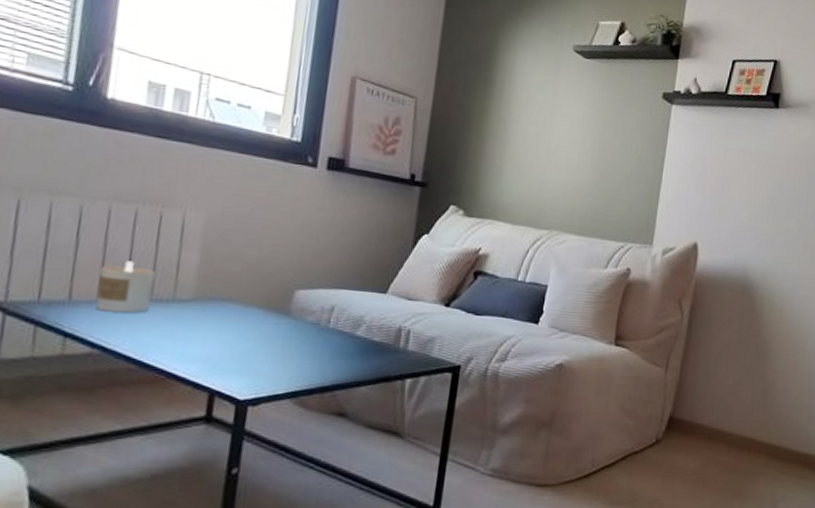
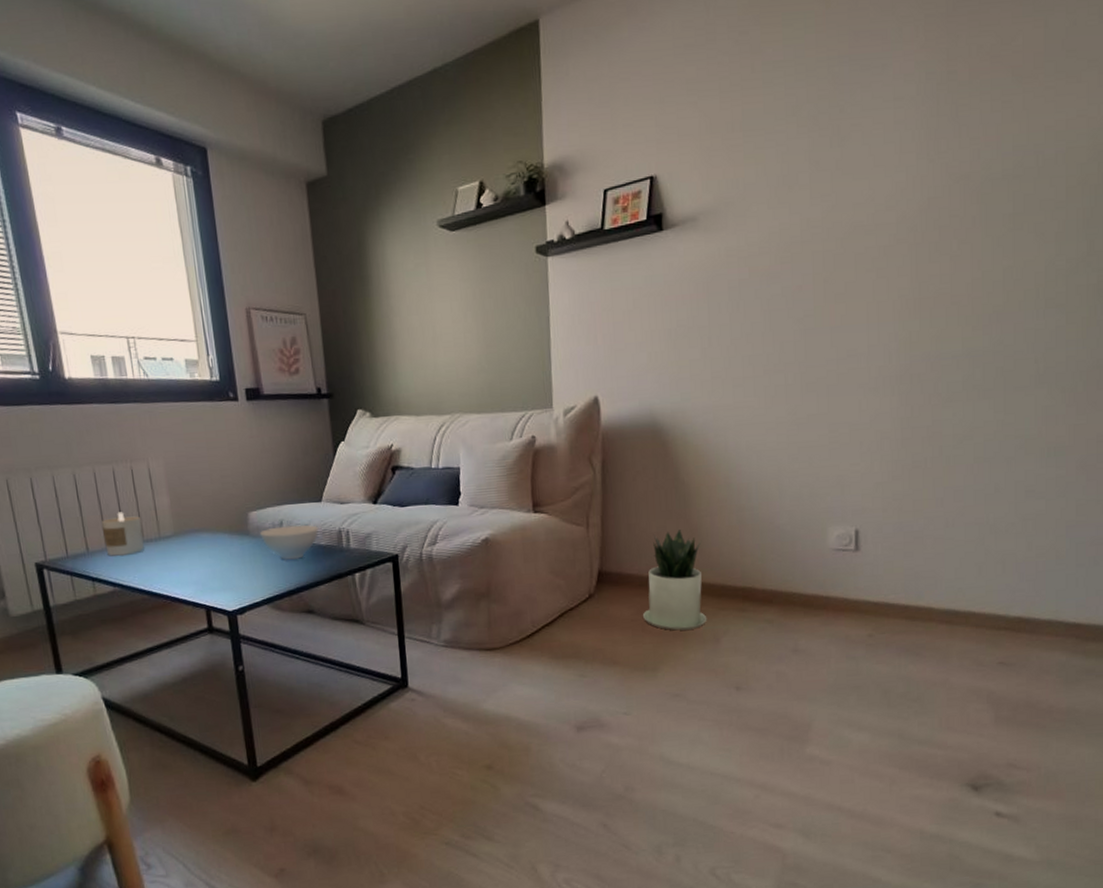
bowl: none [303,312,377,352] -> present [260,525,319,560]
planter: none [706,387,774,490] -> present [643,530,707,631]

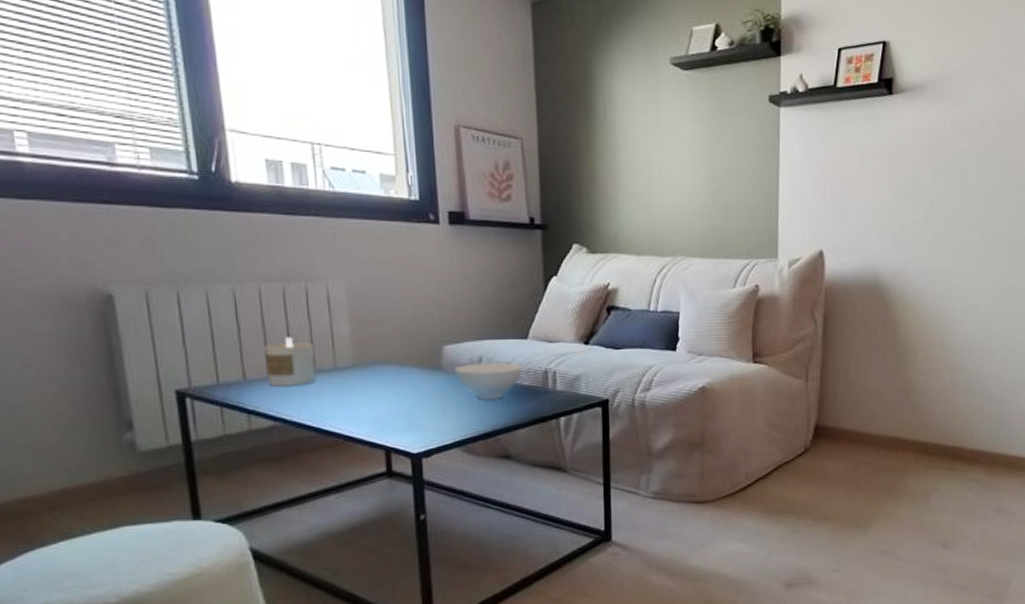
planter: present [643,530,707,631] -> none [857,387,918,488]

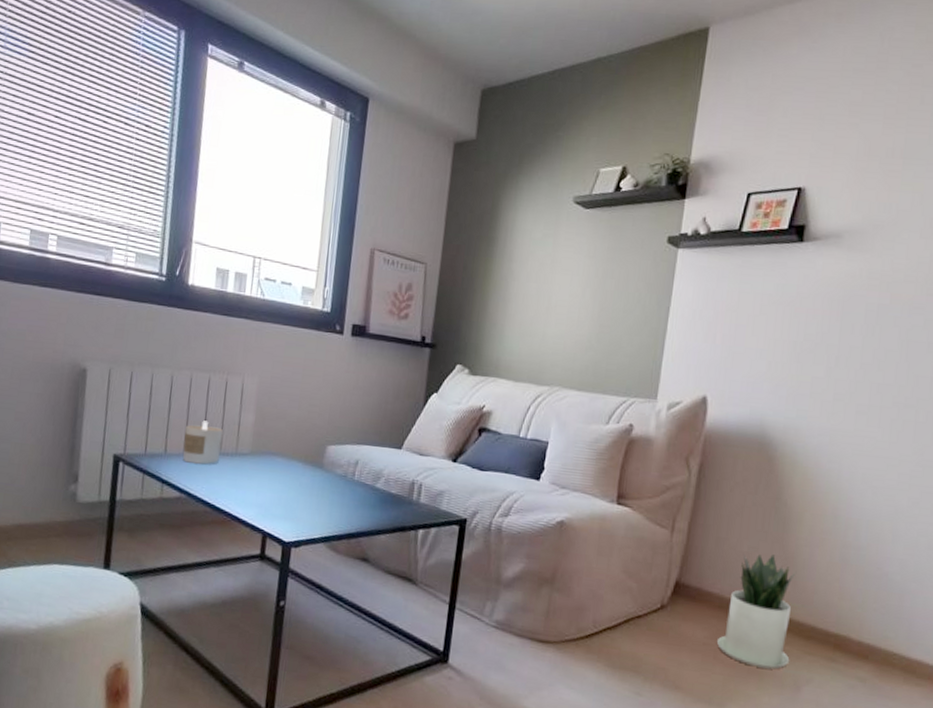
bowl: present [455,362,523,400] -> none [333,465,393,503]
planter: none [857,387,918,488] -> present [717,554,797,670]

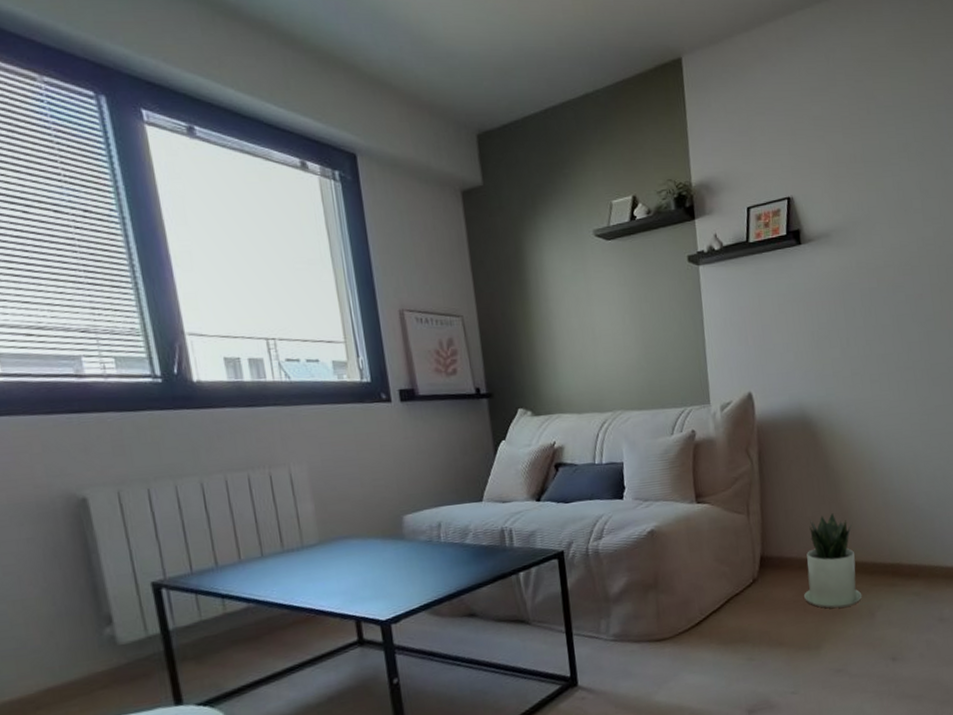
candle: present [182,420,224,466] -> none [233,521,284,571]

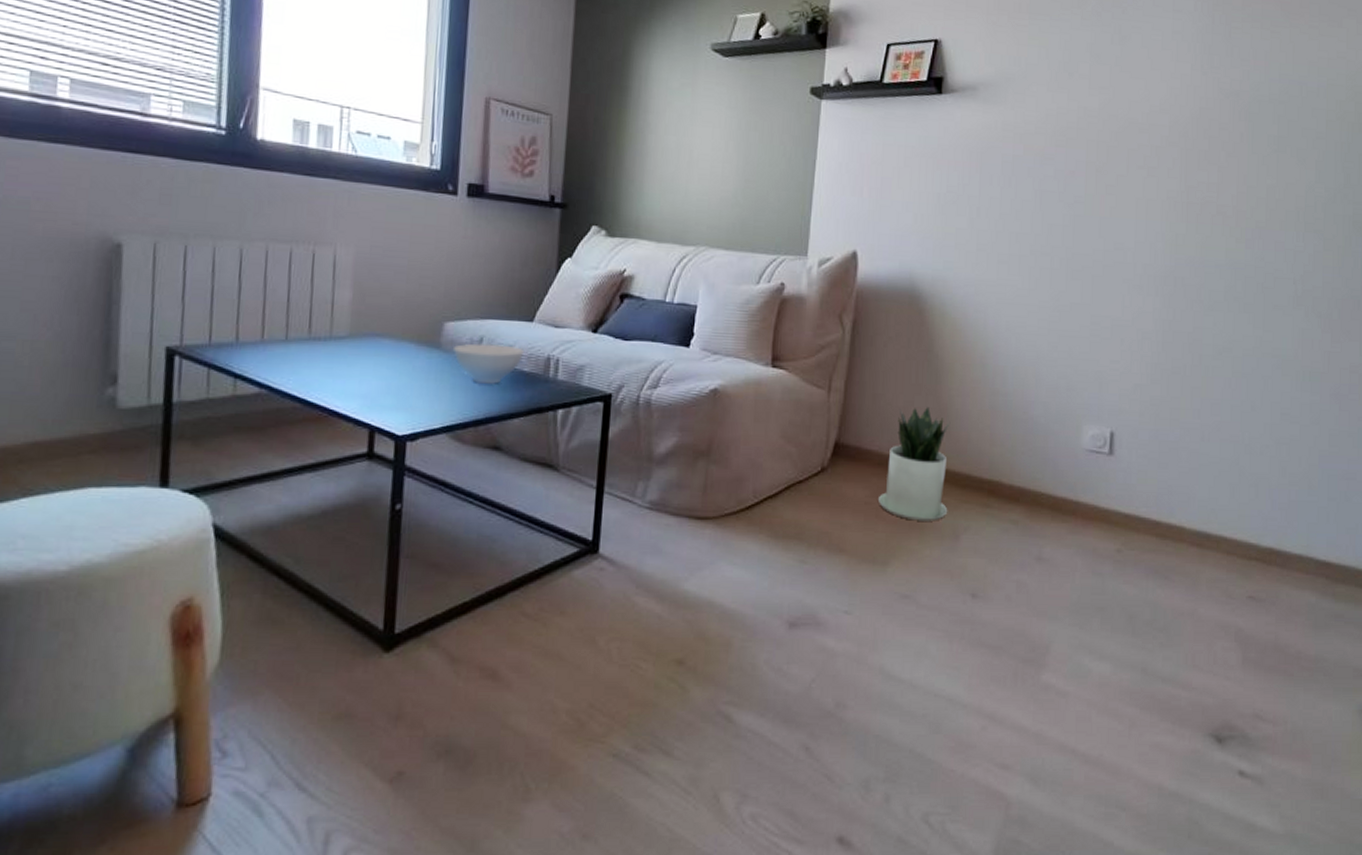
bowl: none [416,525,480,564] -> present [454,343,525,384]

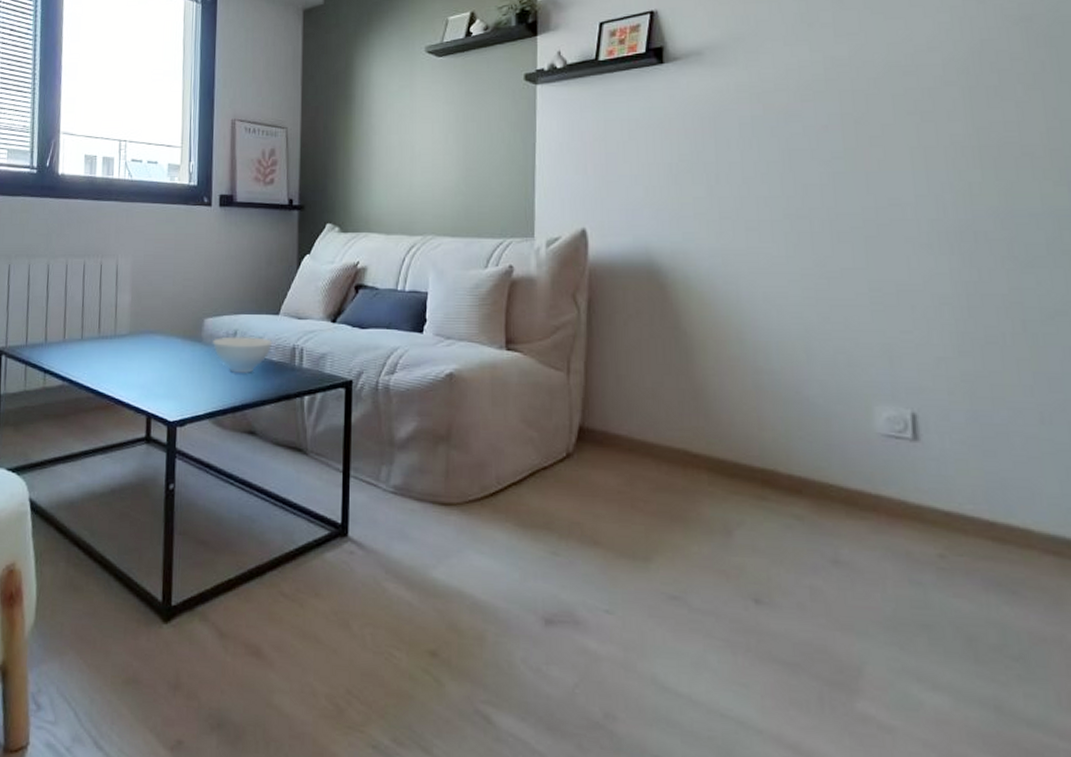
planter: present [879,407,951,521] -> none [633,388,716,514]

